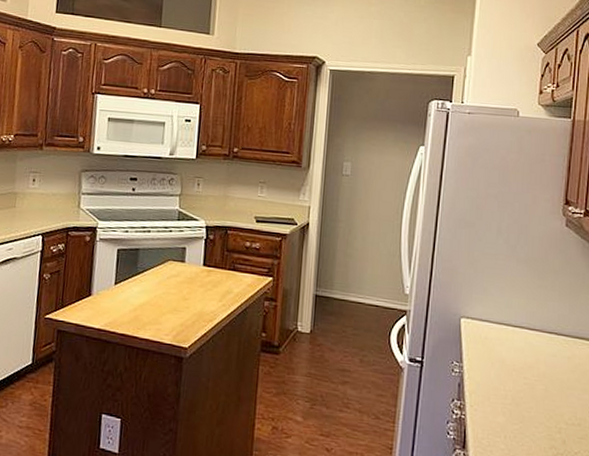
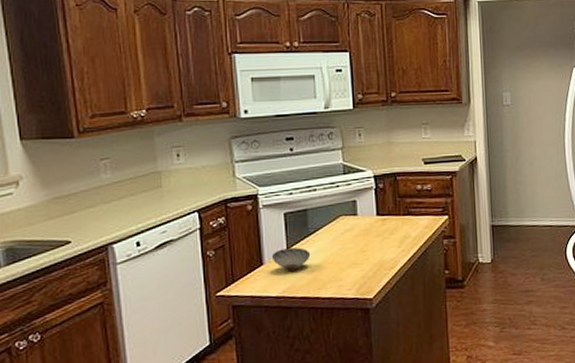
bowl: none [99,283,136,306] -> present [271,247,311,271]

